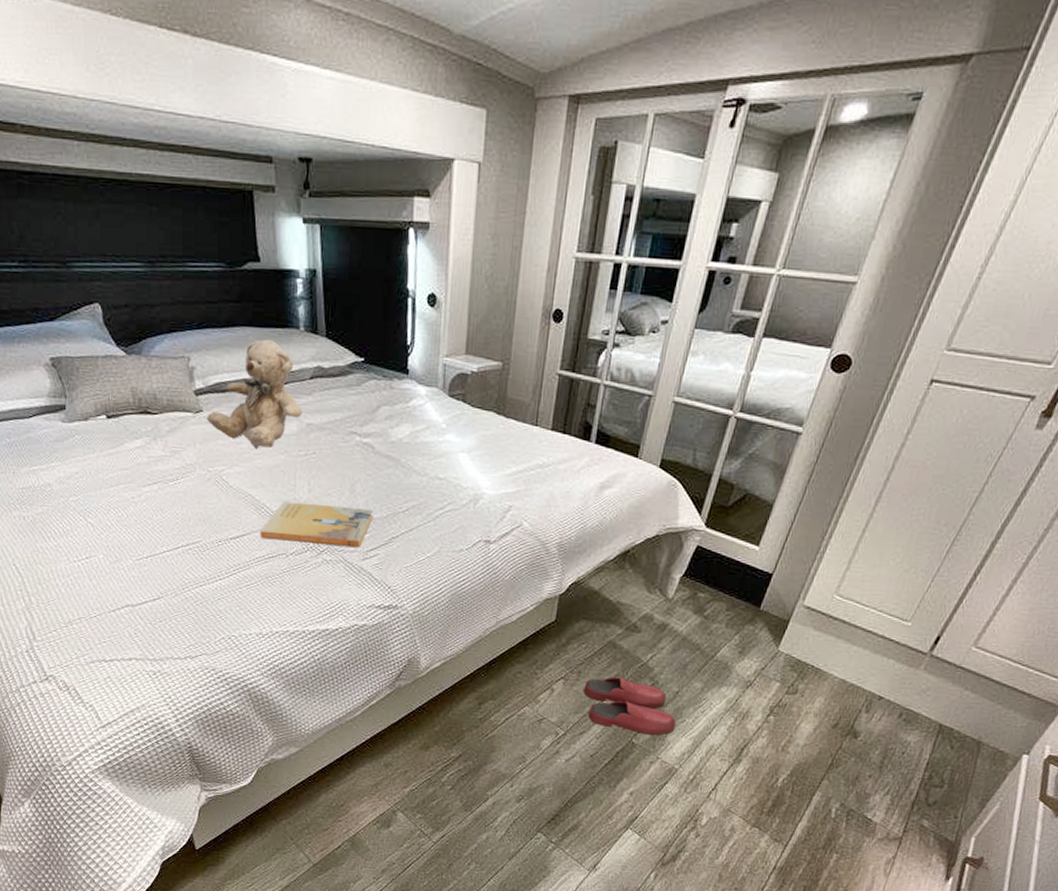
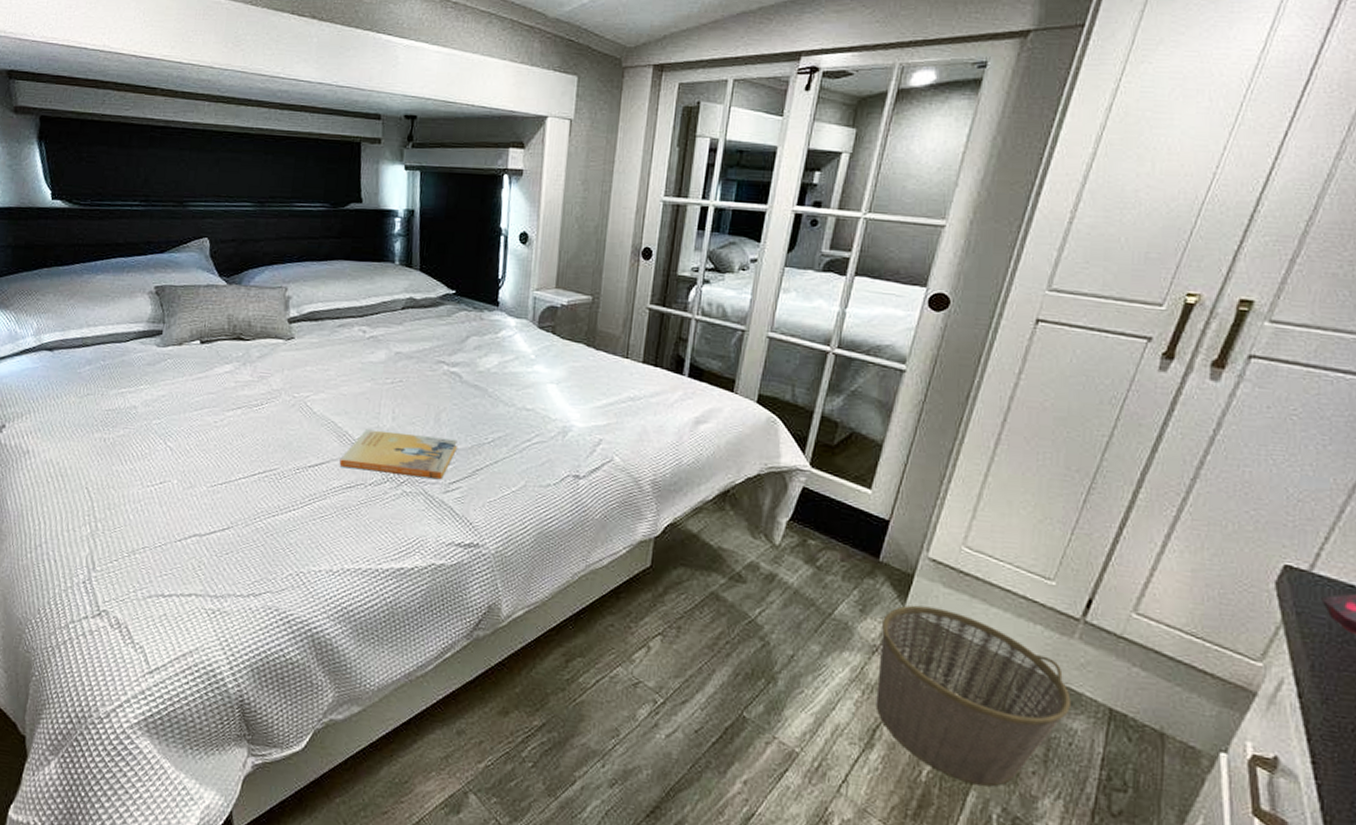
teddy bear: present [207,339,303,450] -> none [297,271,392,377]
slippers: present [583,677,676,735] -> none [684,634,793,709]
basket: none [745,646,909,788] -> present [876,605,1071,787]

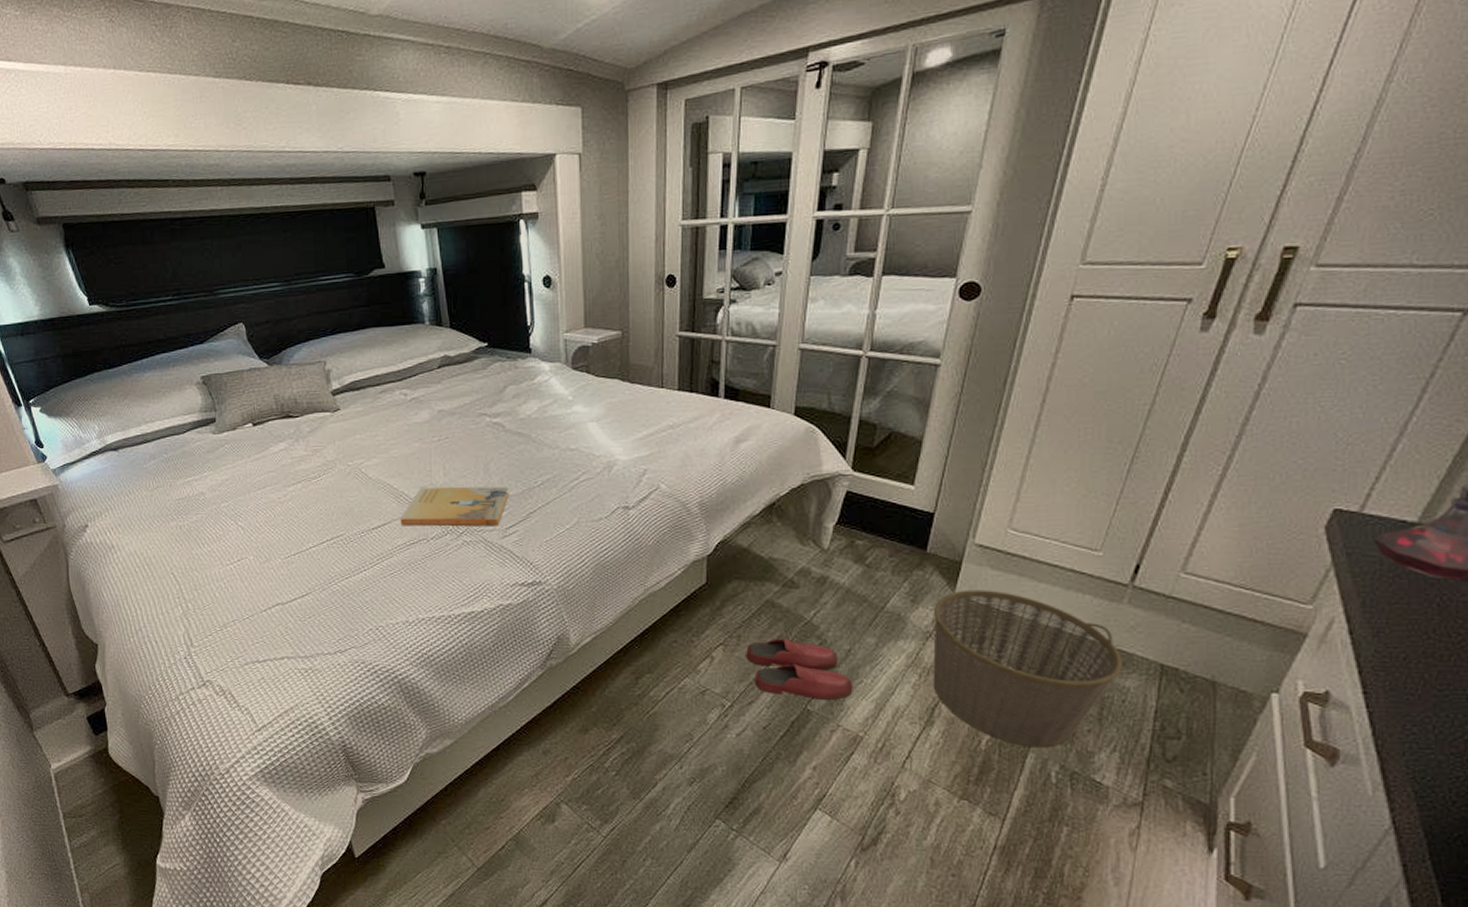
slippers: none [684,634,793,709] -> present [746,638,853,700]

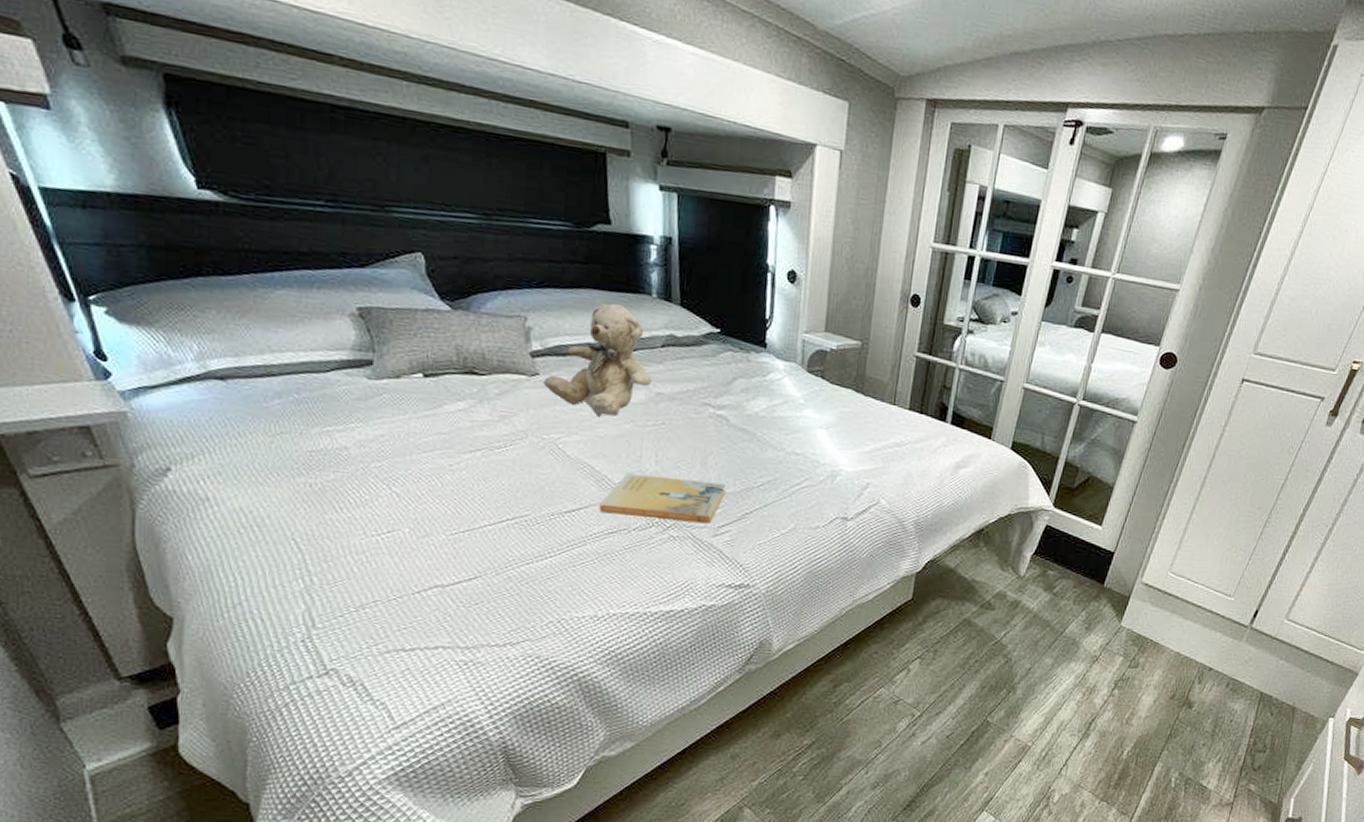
teddy bear: none [344,336,433,440] -> present [543,303,652,418]
slippers: present [746,638,853,700] -> none [939,655,1029,713]
basket: present [933,590,1122,748] -> none [1093,621,1235,758]

